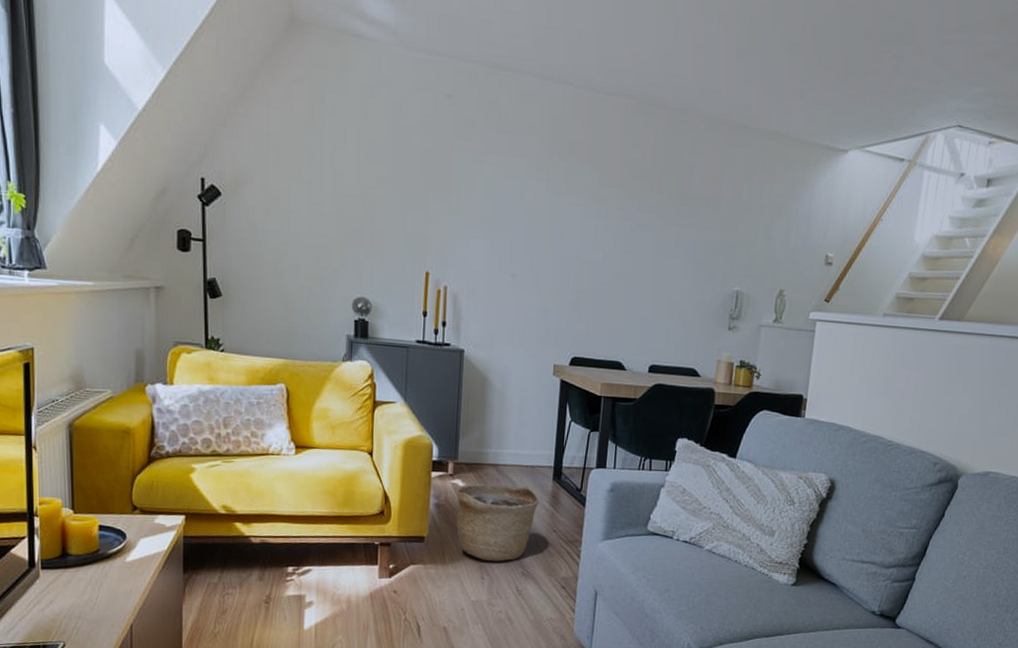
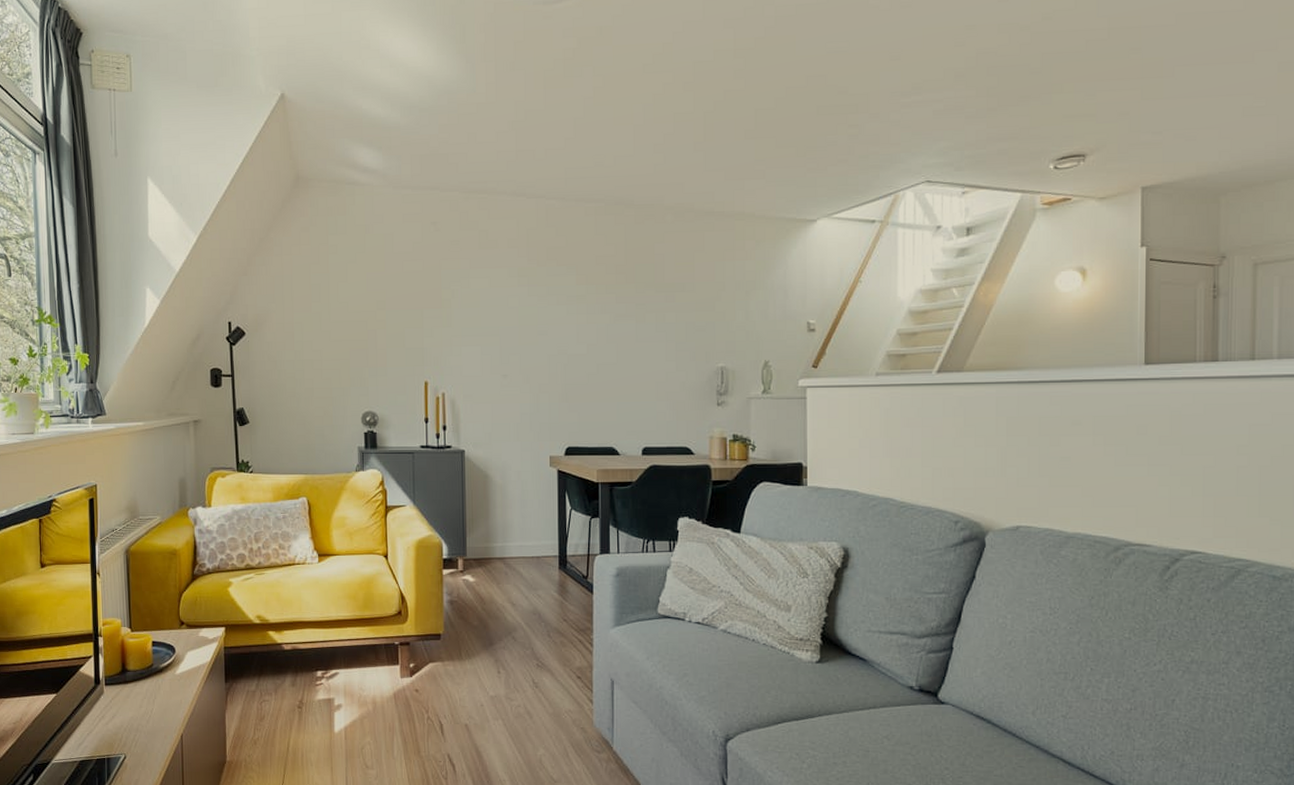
basket: present [455,484,540,561] -> none [466,578,548,654]

